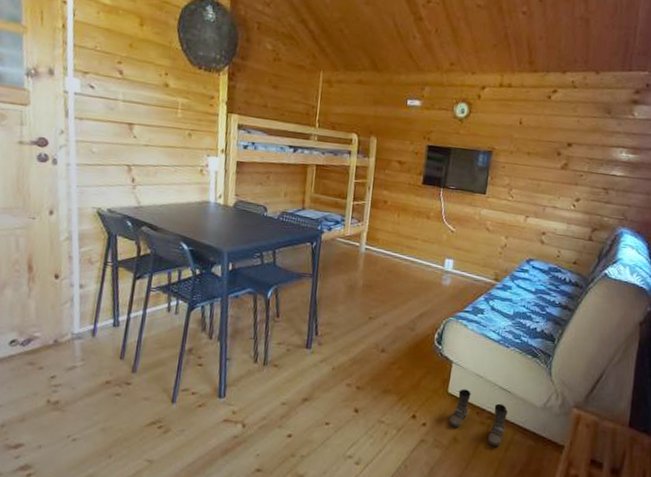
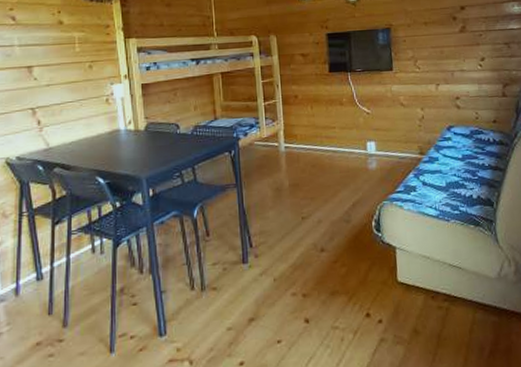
boots: present [449,389,508,447] -> none [405,274,465,331]

